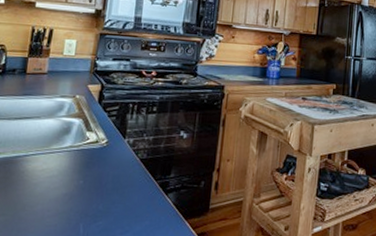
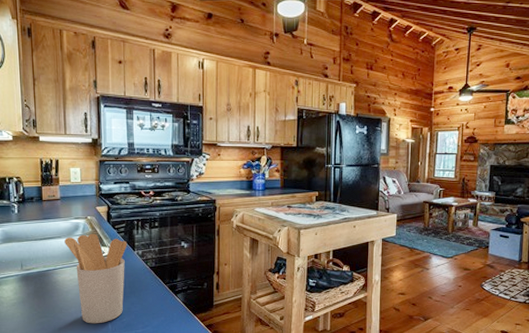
utensil holder: none [43,115,118,227] -> present [64,233,128,324]

